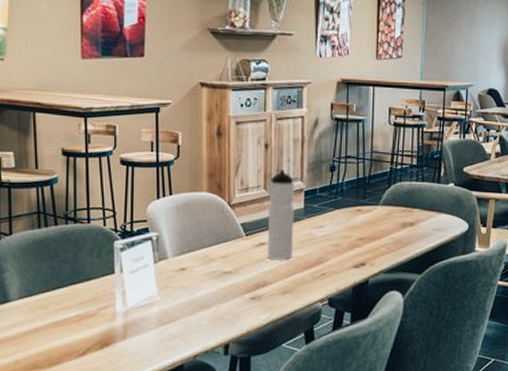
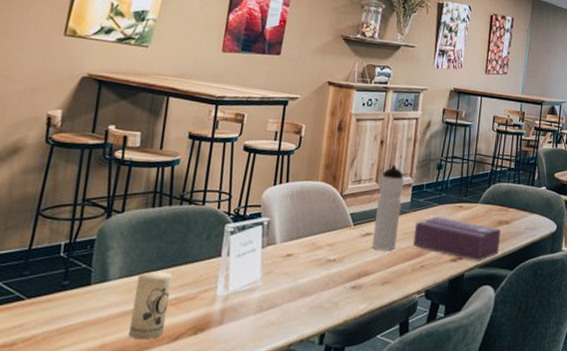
candle: none [37,291,72,355] -> present [128,272,172,340]
tissue box: none [310,222,405,266] -> present [412,216,501,261]

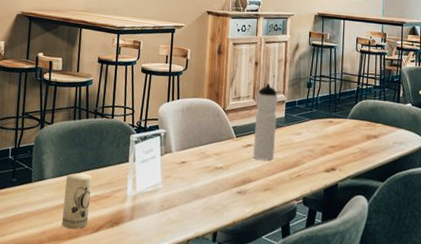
tissue box: present [412,216,501,261] -> none [289,130,370,173]

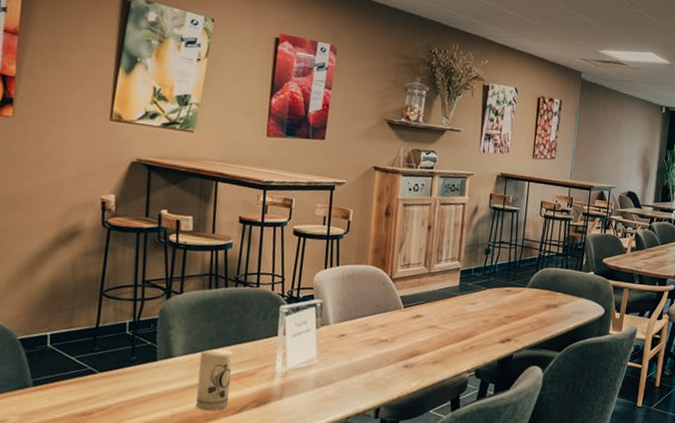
water bottle: present [253,84,278,160] -> none [423,250,453,332]

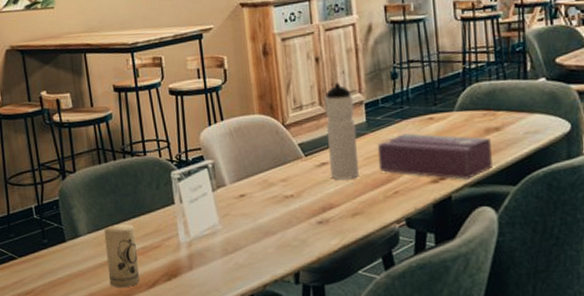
water bottle: none [423,250,453,332] -> present [324,83,359,180]
tissue box: none [462,300,549,343] -> present [377,133,492,180]

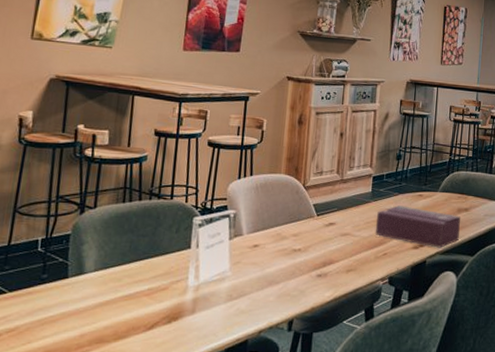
candle: present [104,224,140,288] -> none [105,264,145,329]
water bottle: present [324,83,359,180] -> none [336,156,365,239]

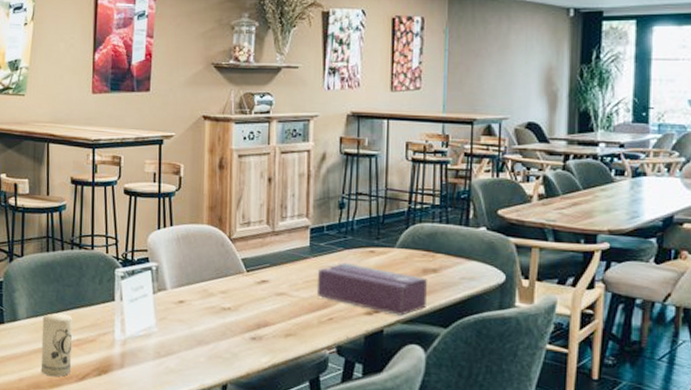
candle: none [105,264,145,329] -> present [40,313,72,377]

